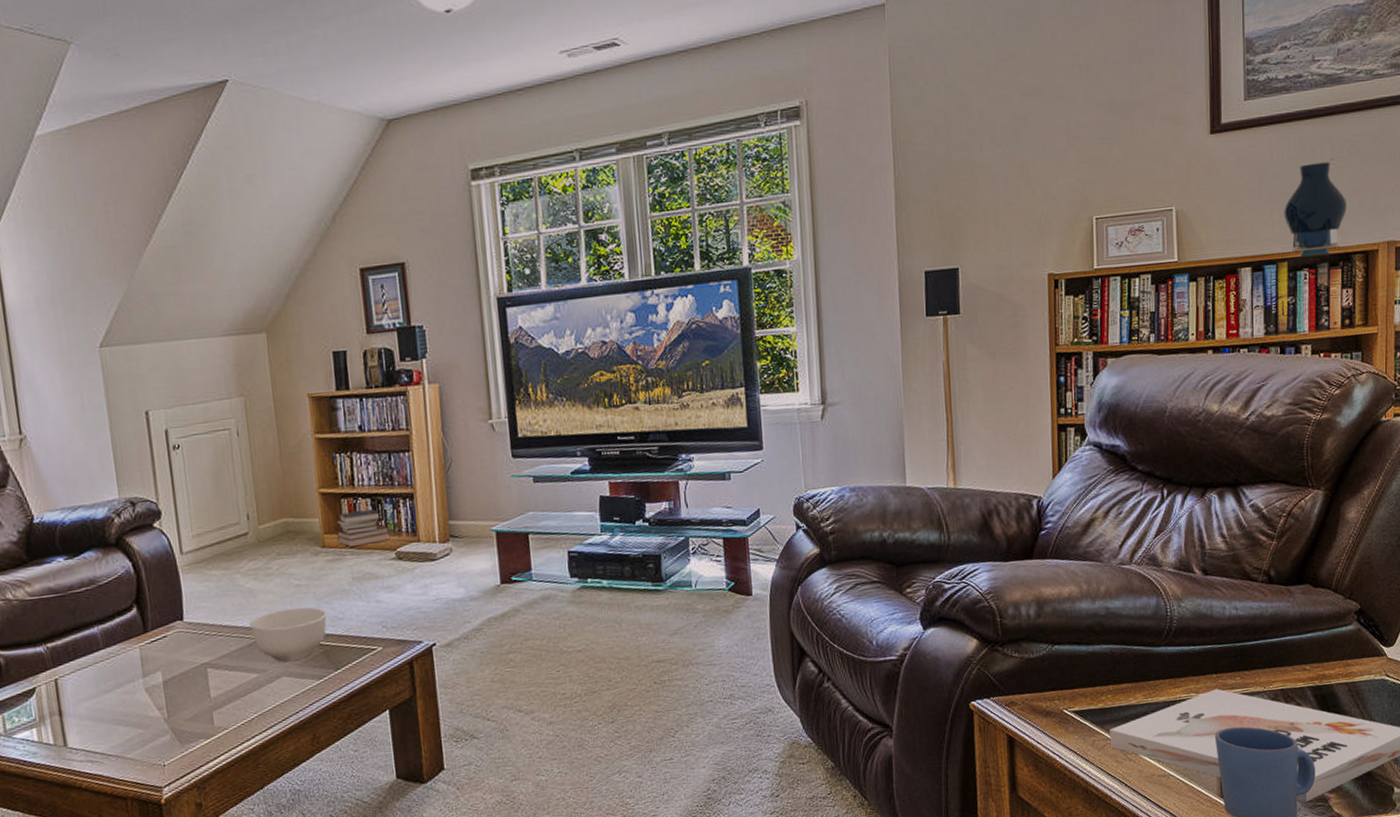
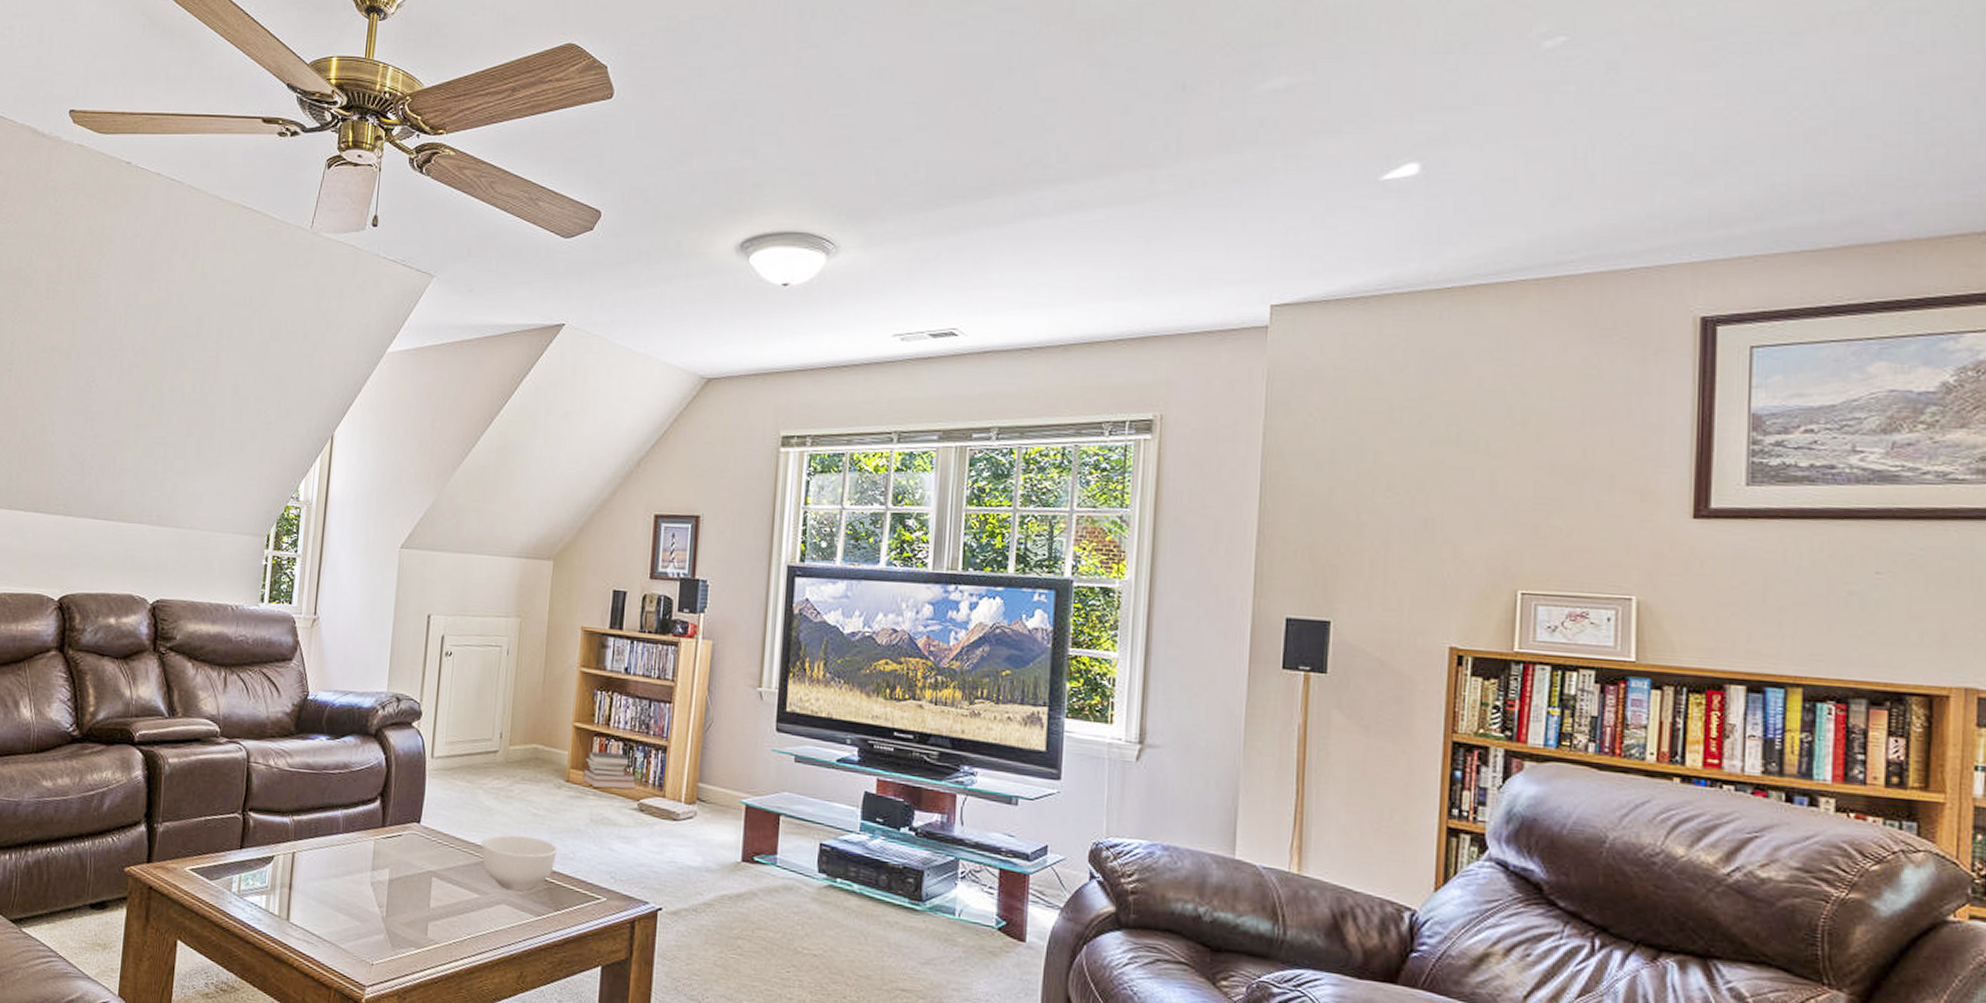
vase: present [1284,162,1348,258] -> none [1800,573,1901,690]

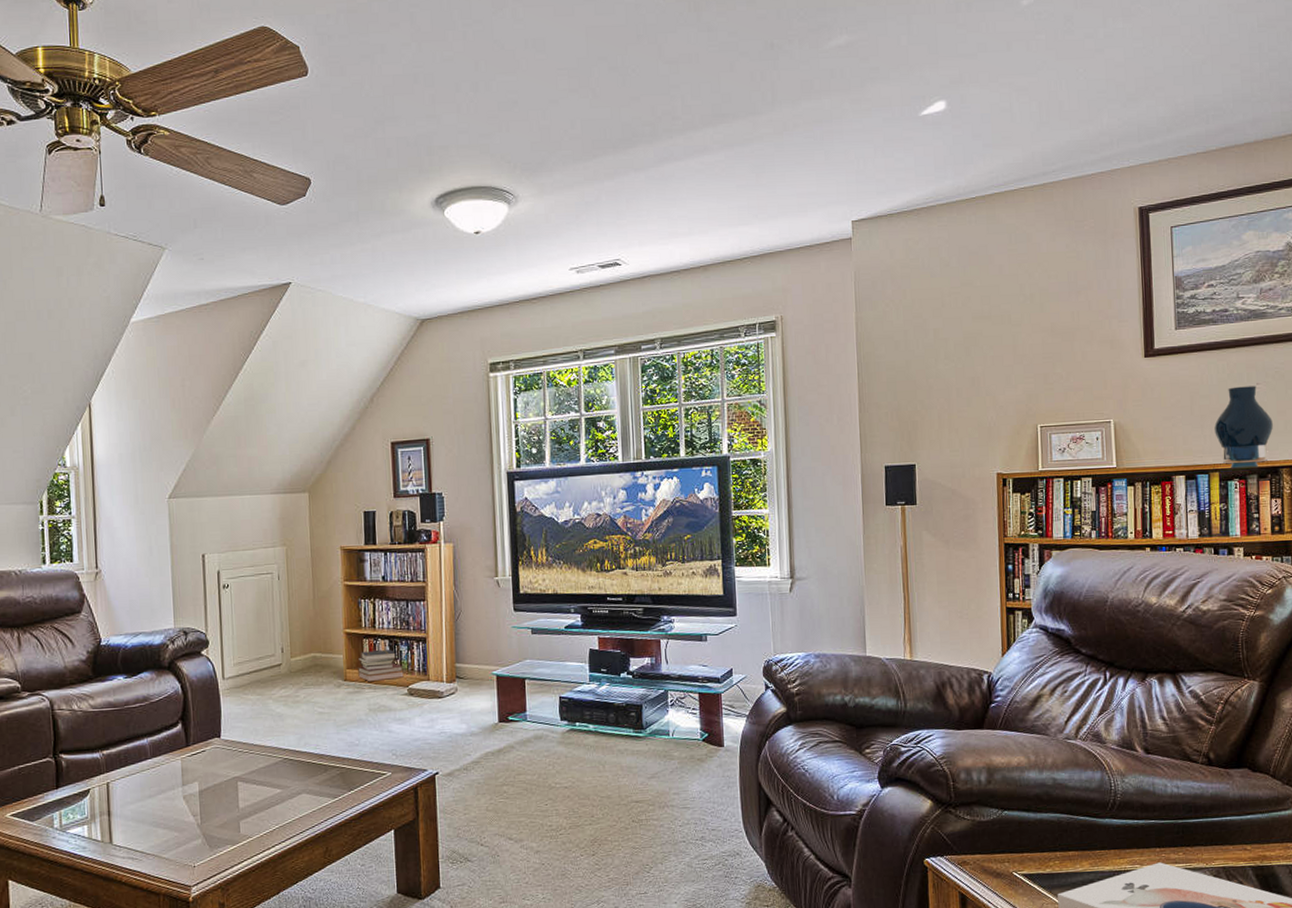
bowl: present [481,834,558,891] -> none [277,732,345,781]
vase: none [1800,573,1901,690] -> present [1214,386,1274,469]

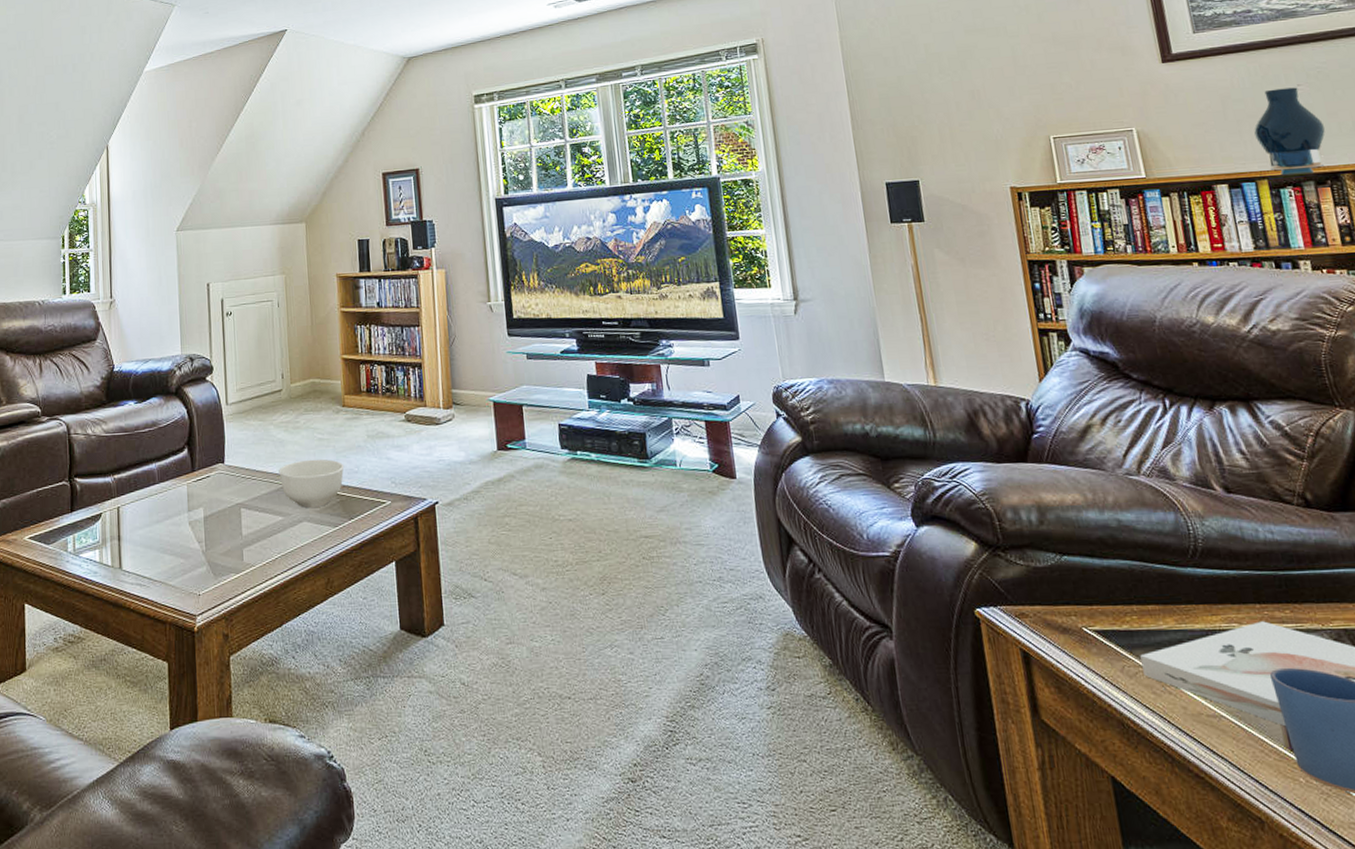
bowl: none [277,732,345,781] -> present [279,459,345,509]
books: present [358,650,404,682] -> none [355,375,401,408]

